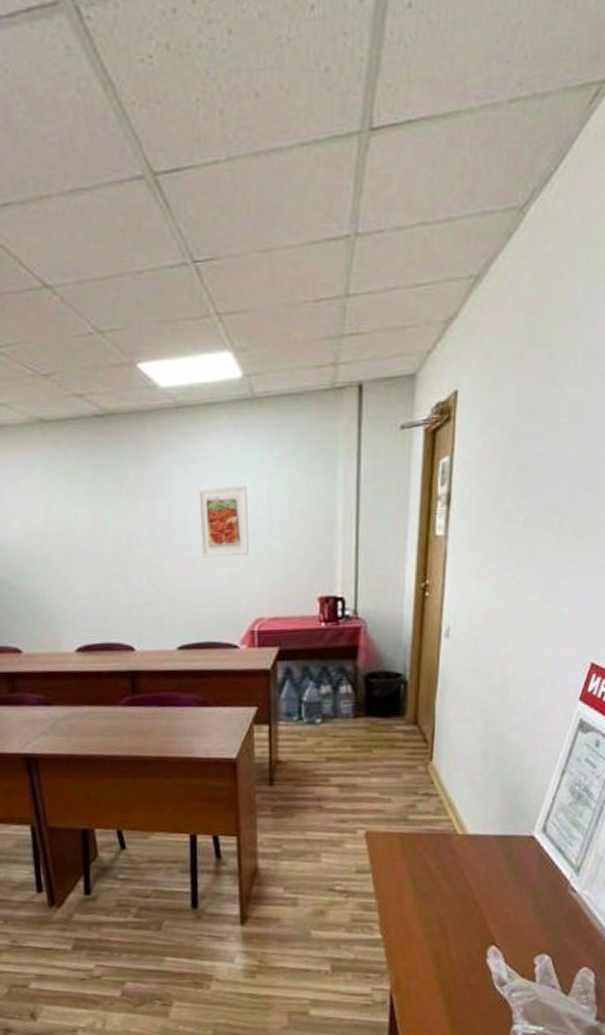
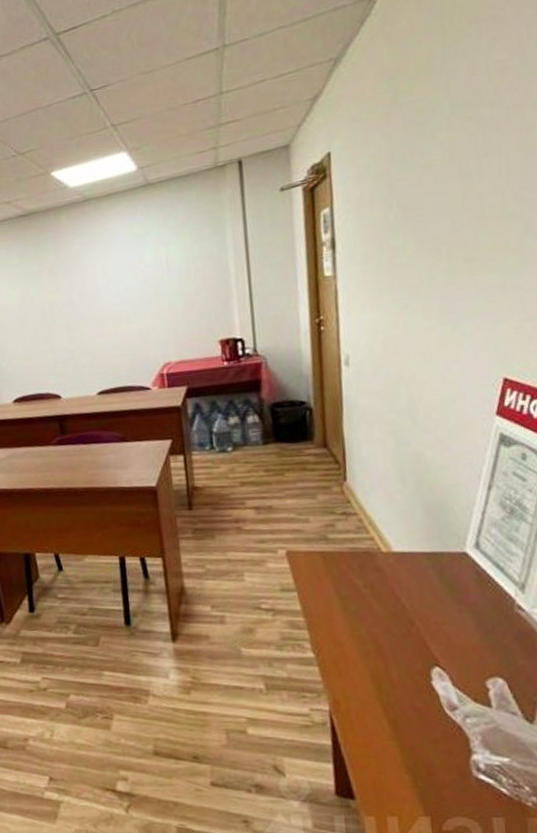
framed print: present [197,485,249,558] -> none [105,254,154,317]

